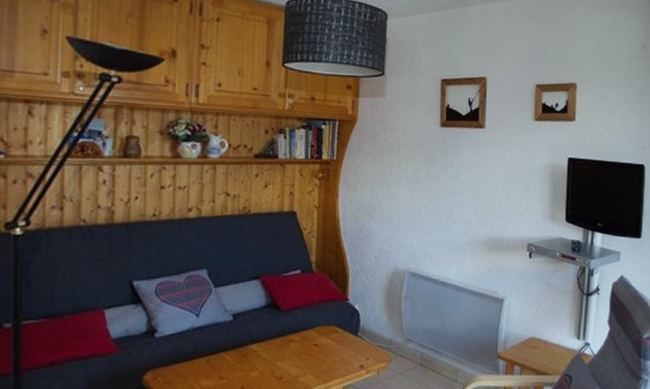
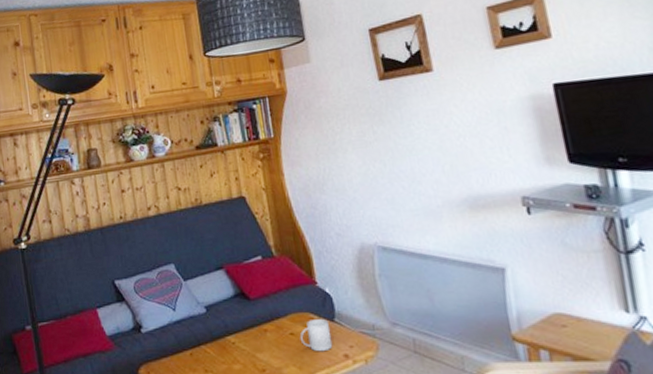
mug: none [322,333,352,362] -> present [299,319,333,352]

